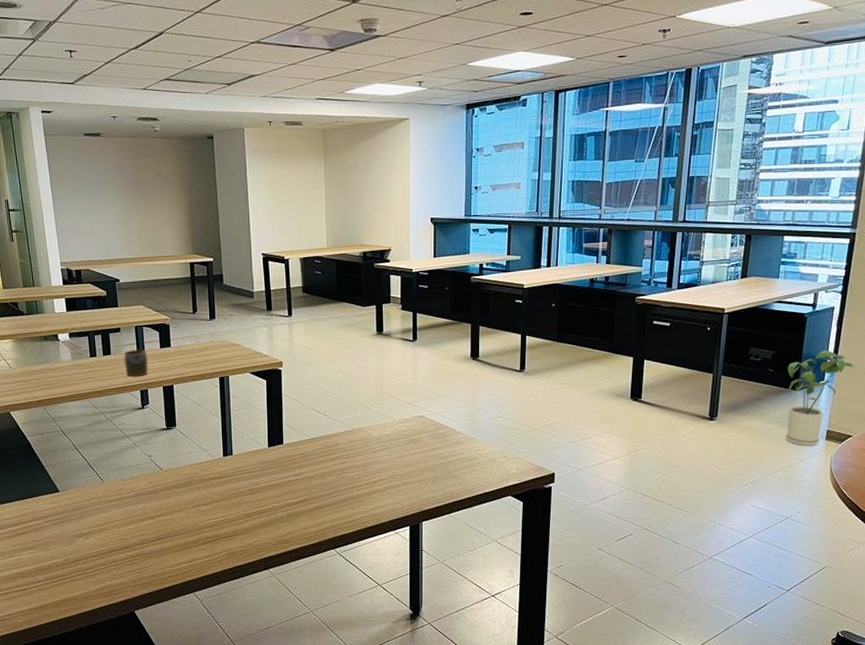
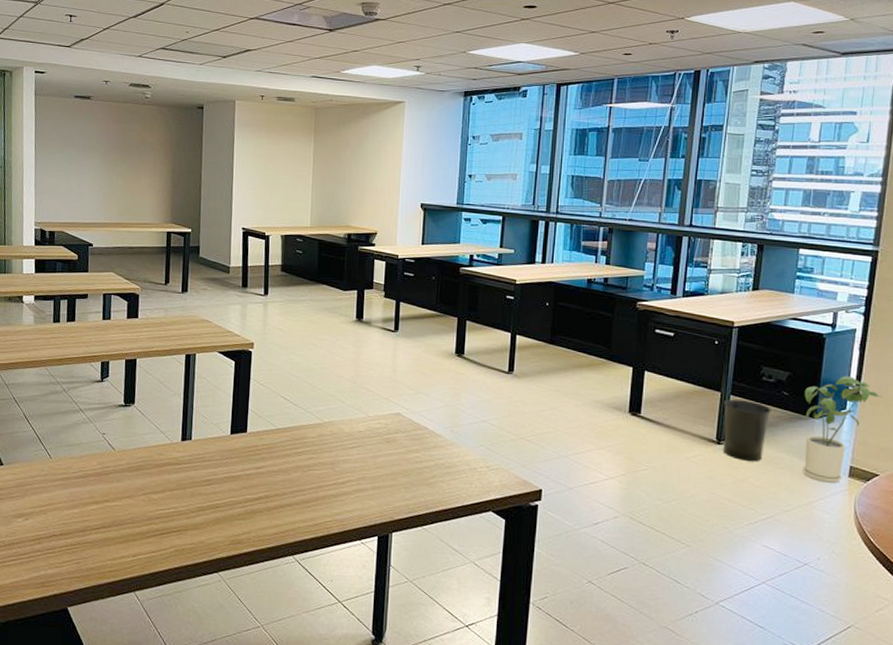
mug: present [124,349,148,377] -> none [87,317,113,347]
waste bin: none [715,379,759,434] -> present [723,399,772,462]

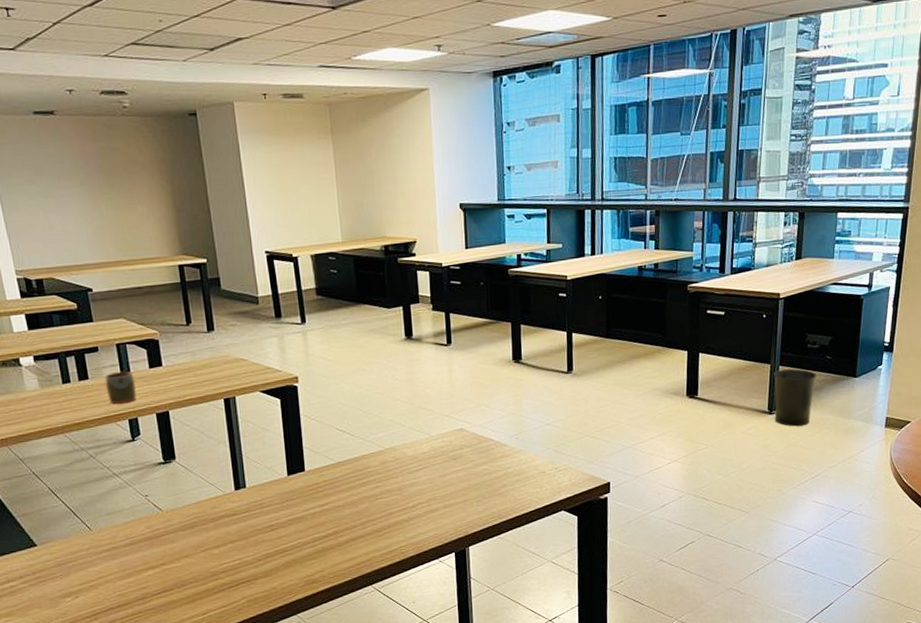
mug: none [87,317,113,347] -> present [104,370,137,404]
house plant: present [801,376,882,483] -> none [844,333,913,436]

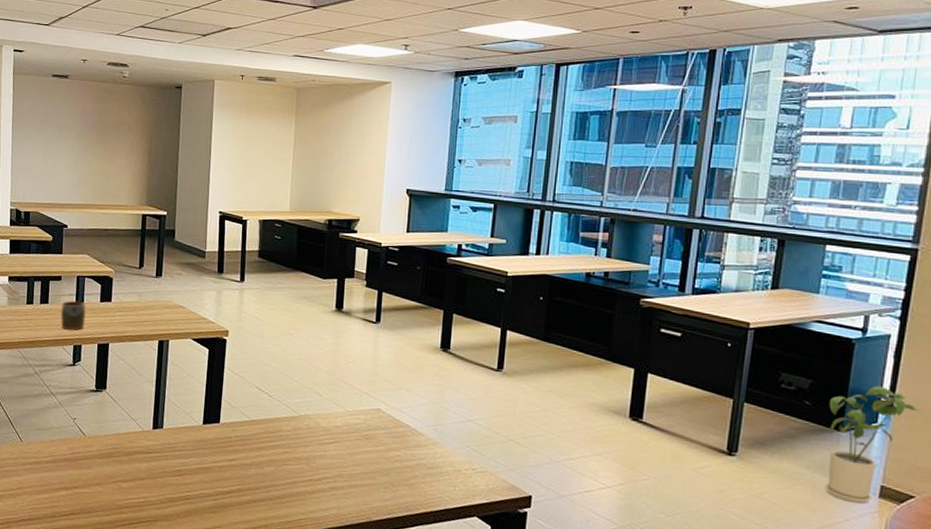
waste bin: present [774,369,817,427] -> none [734,407,792,476]
house plant: none [844,333,913,436] -> present [824,386,920,504]

